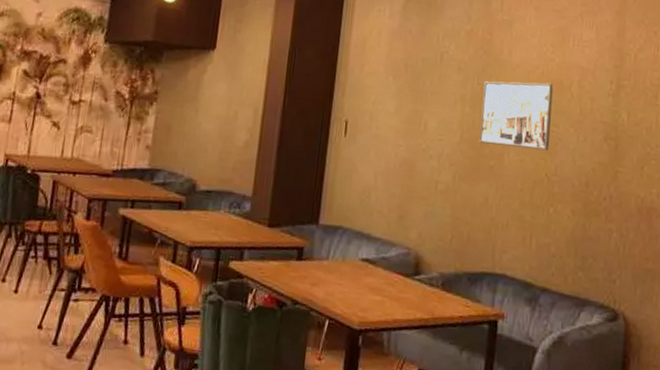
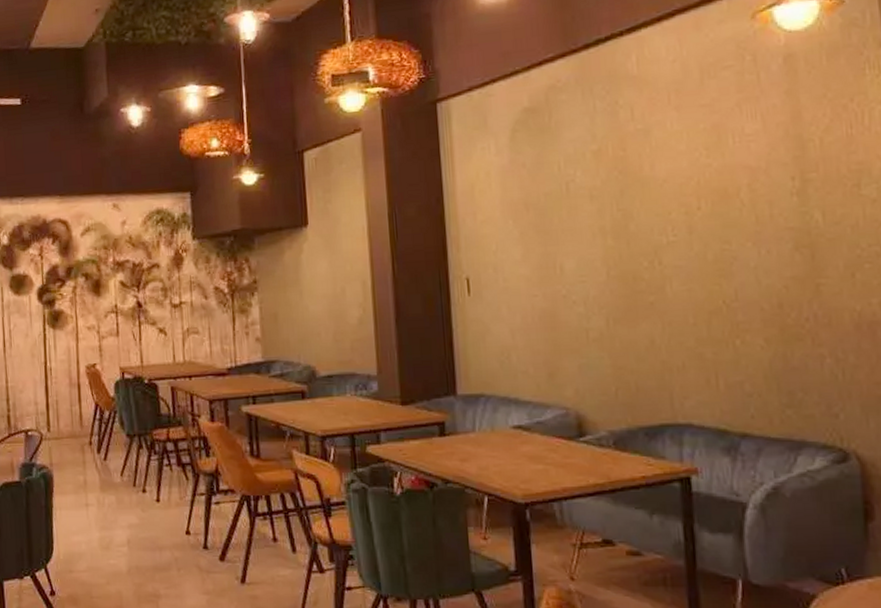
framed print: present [479,81,554,151] -> none [625,193,723,278]

